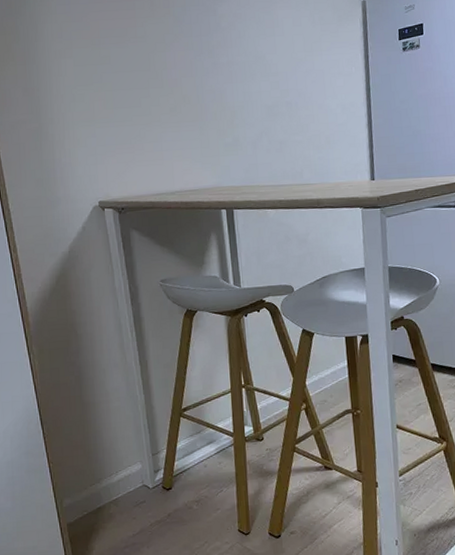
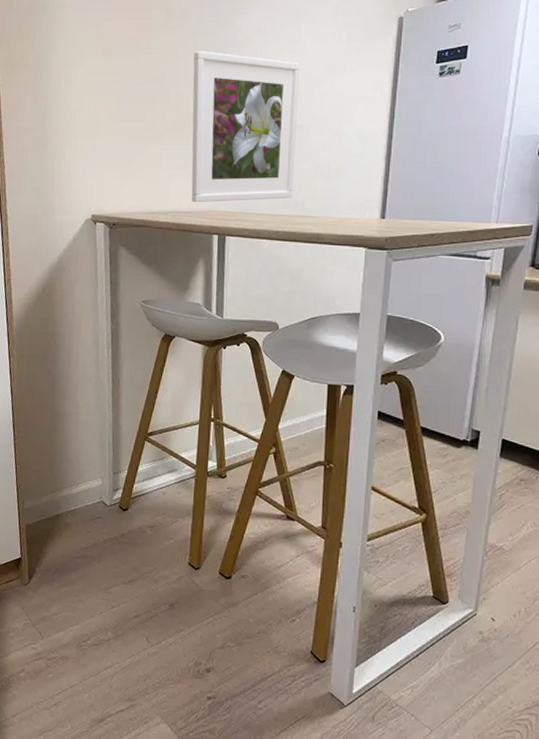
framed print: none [181,37,291,181] -> present [191,51,301,203]

